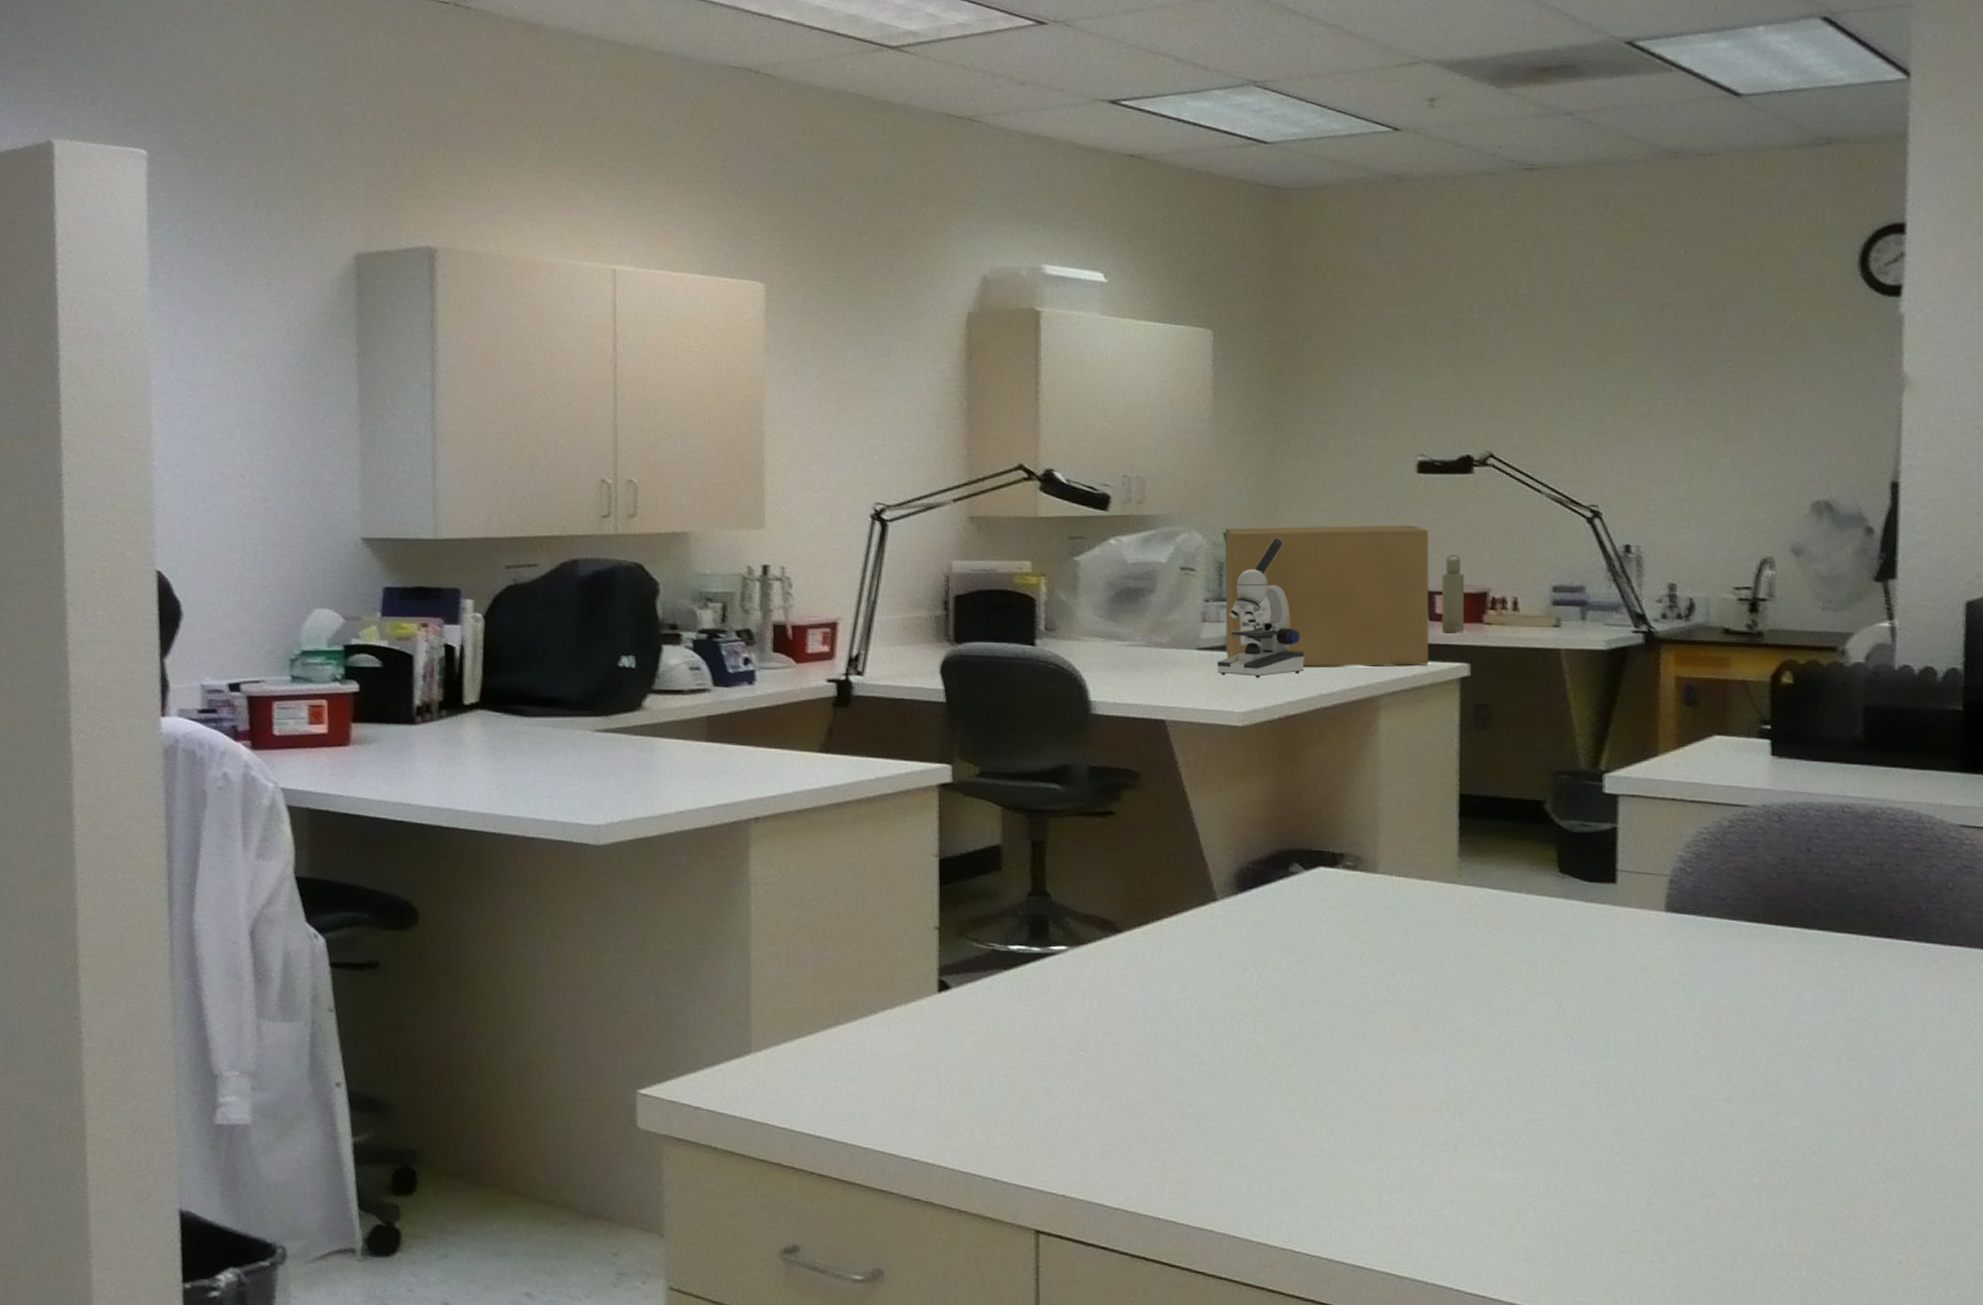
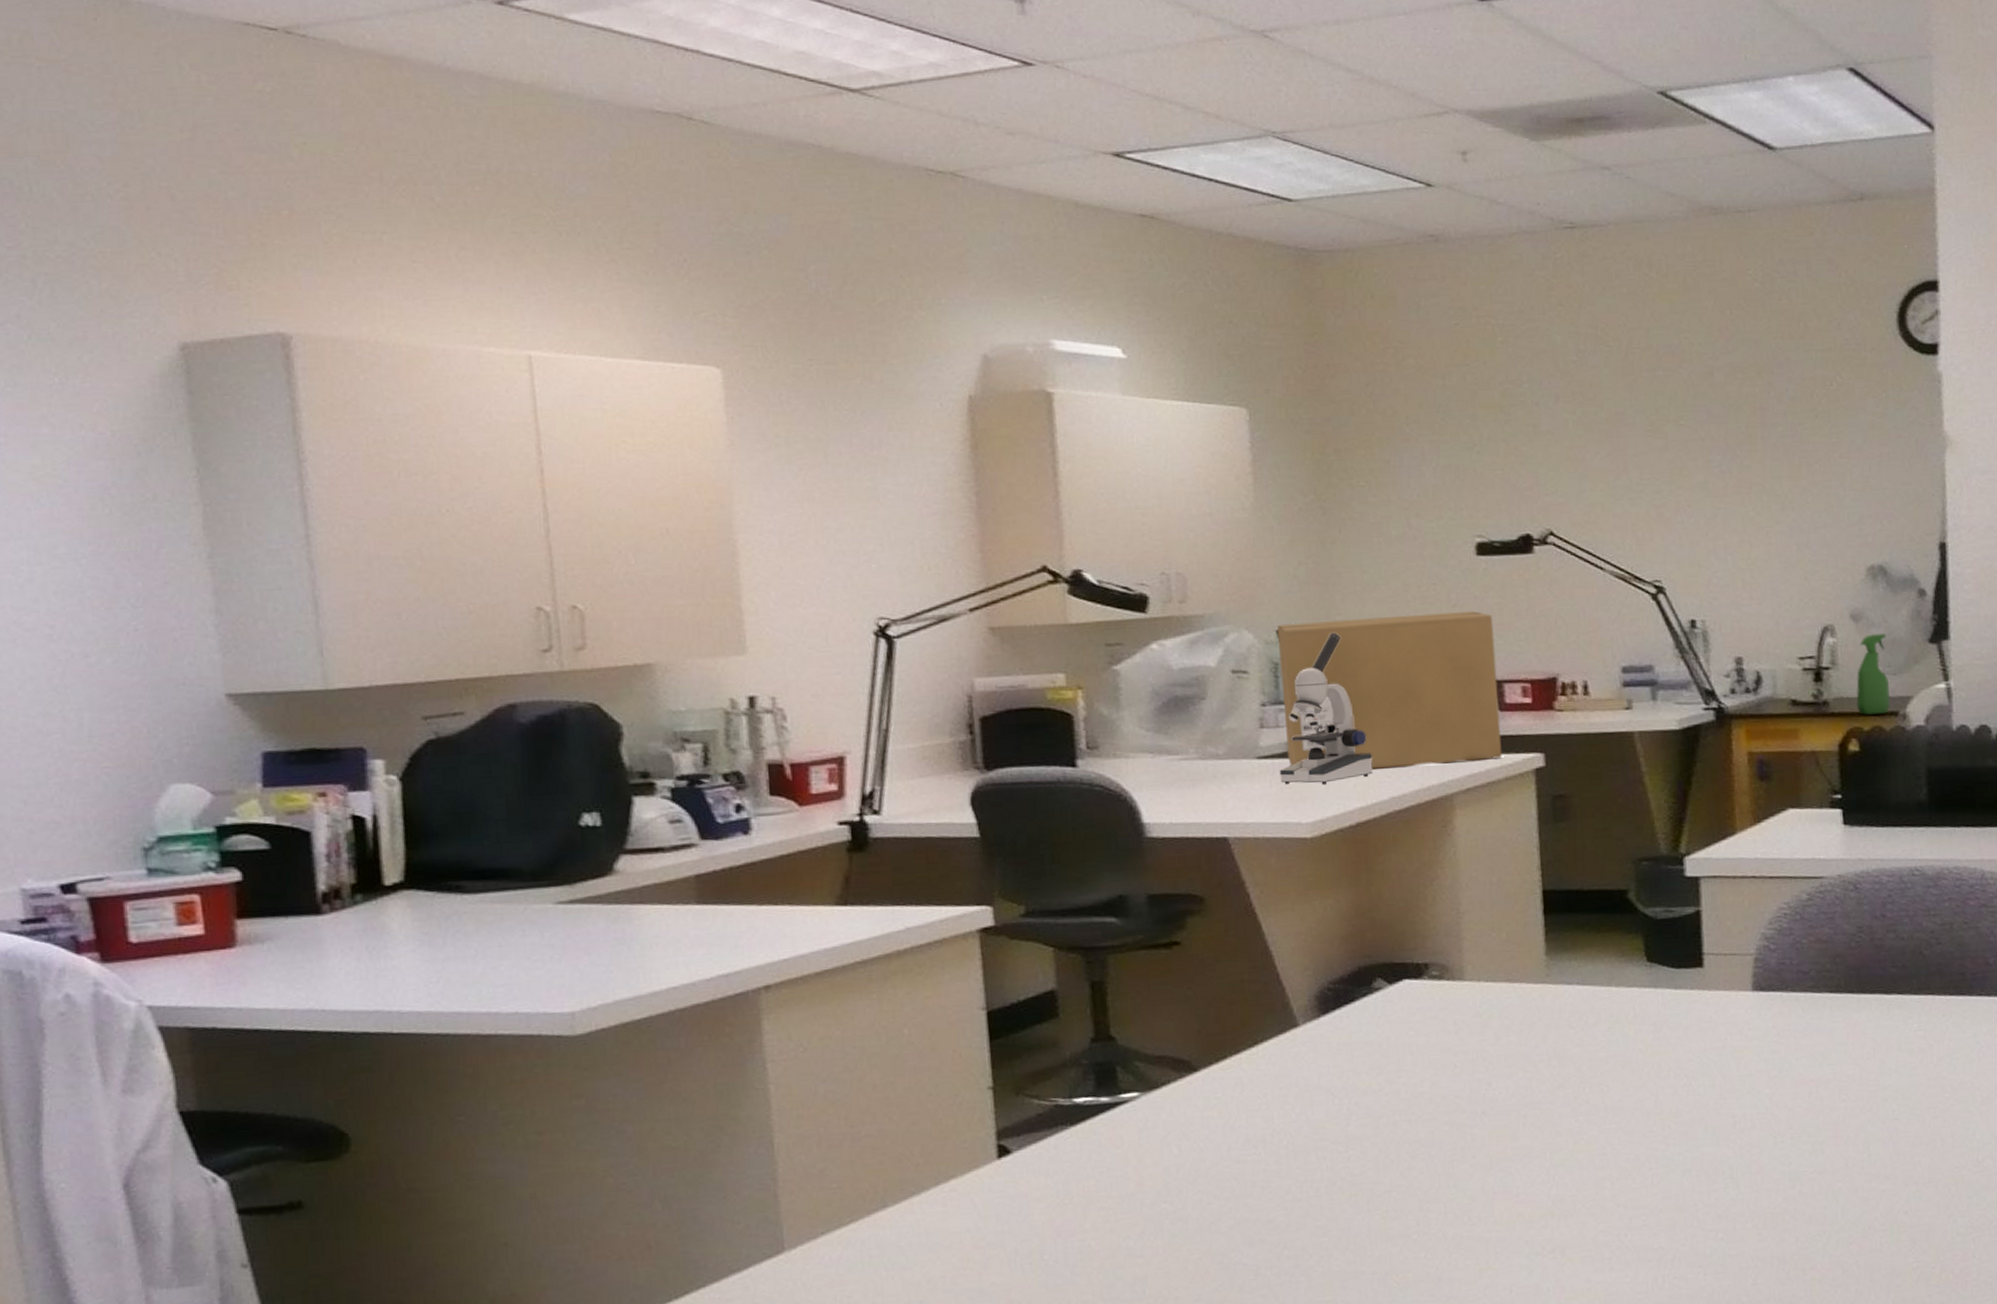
bottle: present [1442,554,1465,633] -> none [1509,639,1536,723]
spray bottle: none [1792,568,1829,649] -> present [1856,633,1890,716]

